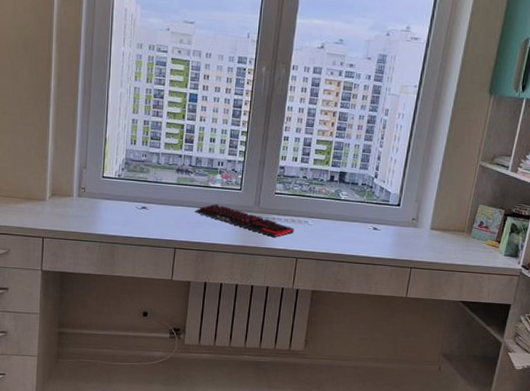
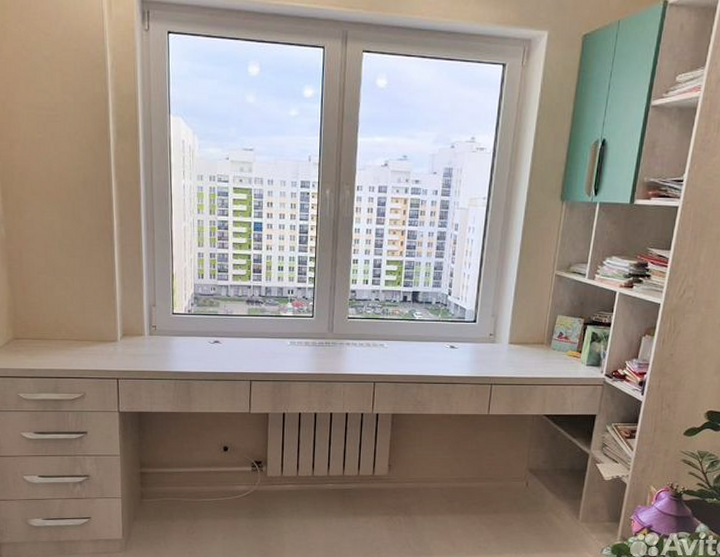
keyboard: present [194,204,295,237] -> none [267,333,370,362]

